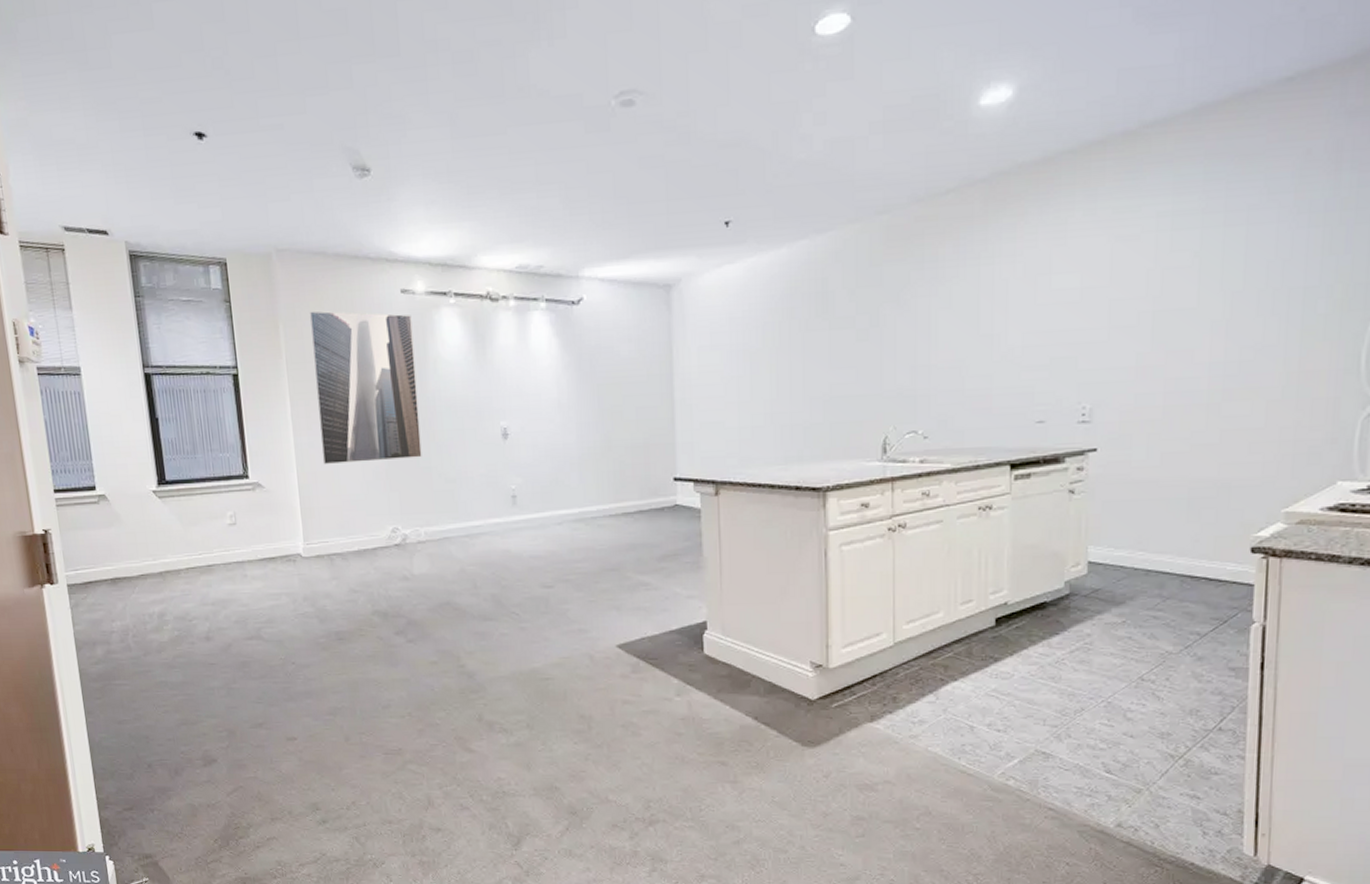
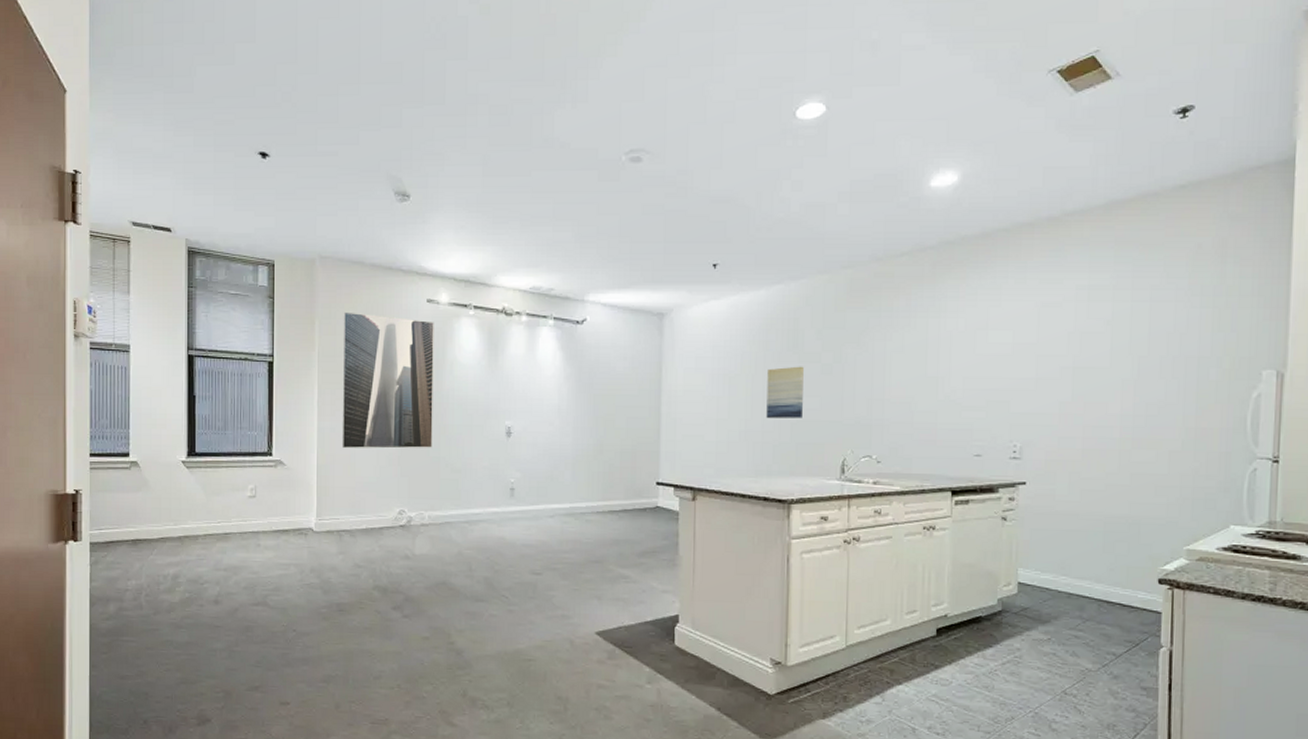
wall art: none [794,333,836,396] -> present [766,366,804,418]

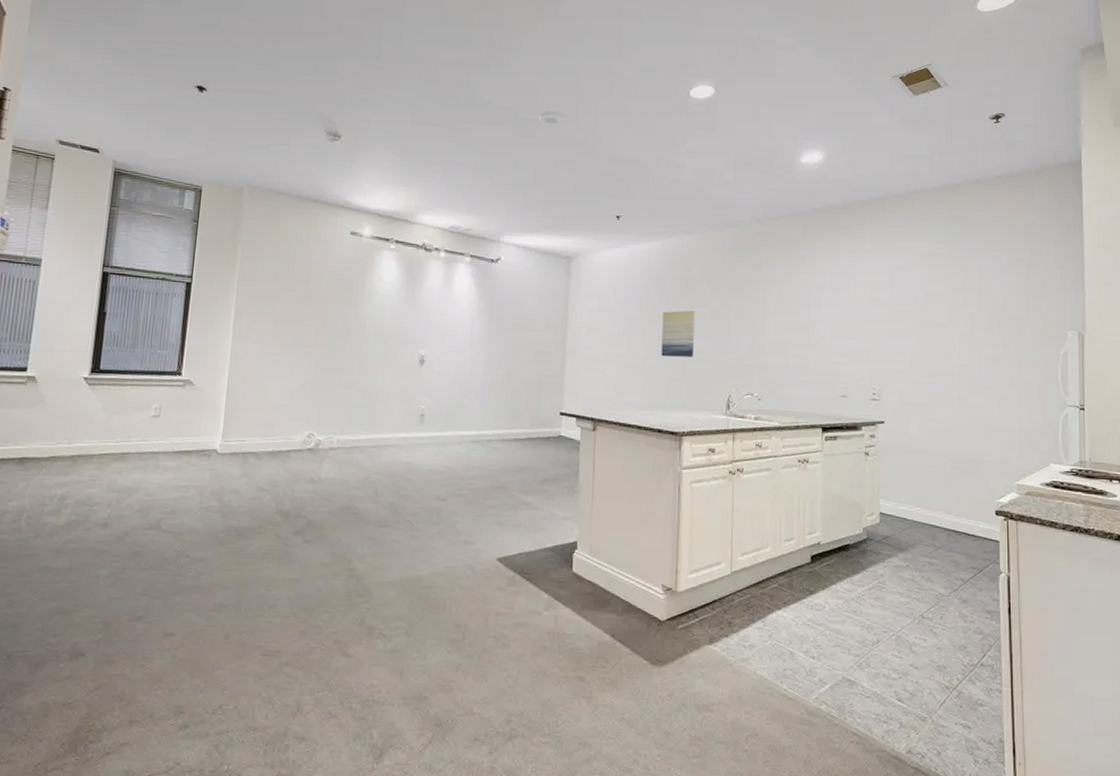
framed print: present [342,311,434,449] -> none [254,239,356,373]

